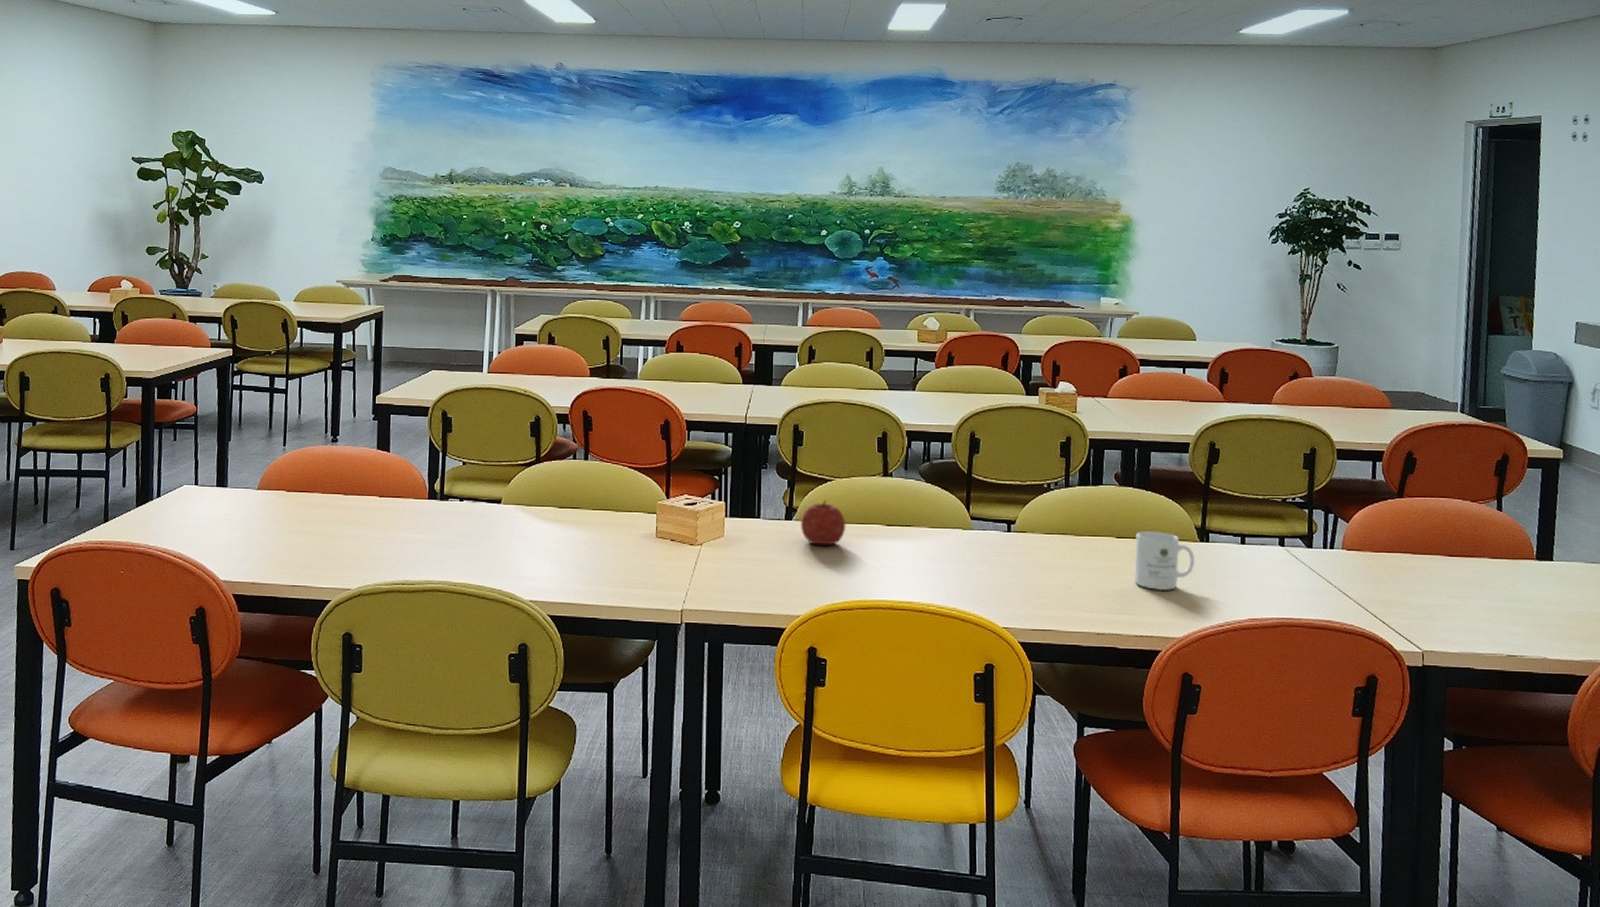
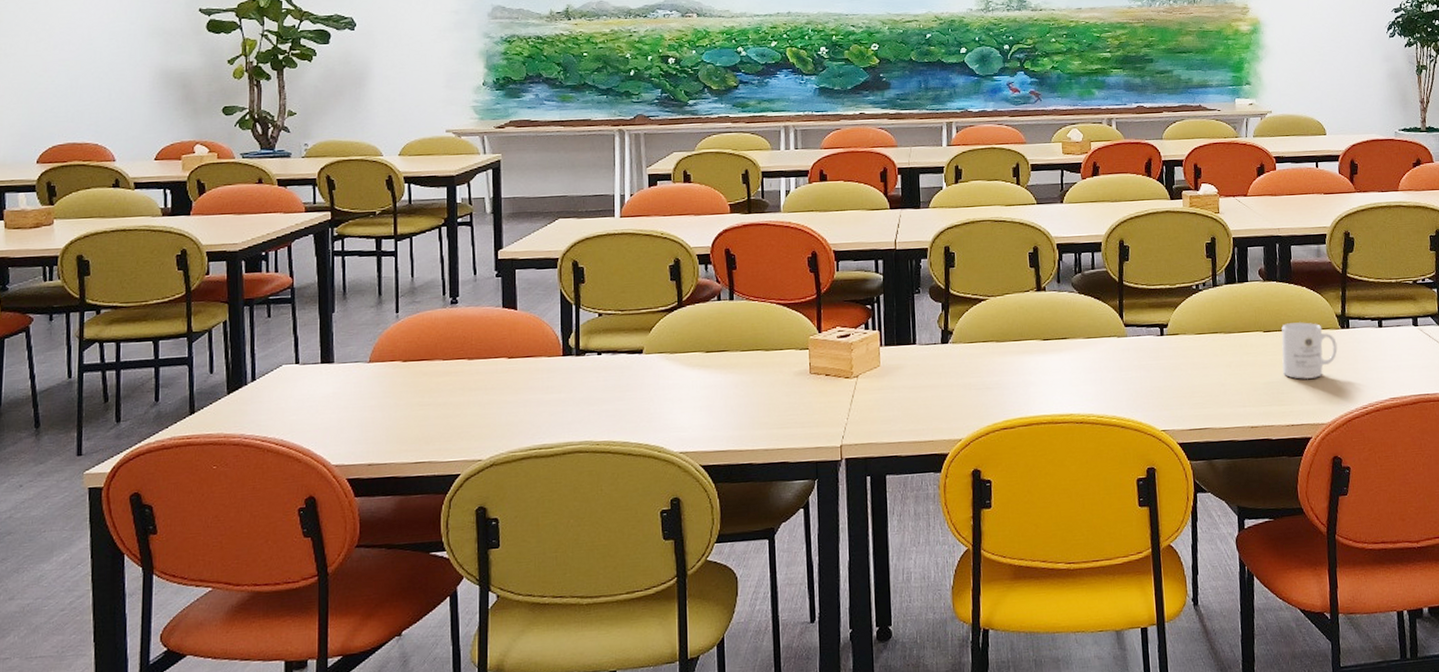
fruit: present [801,499,846,546] -> none [957,319,1003,367]

